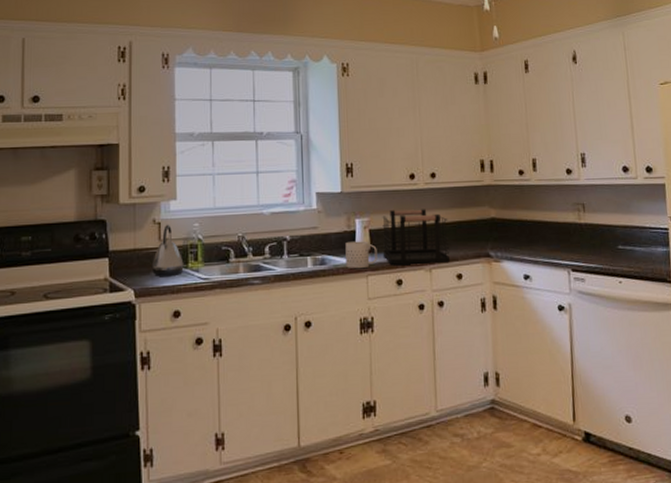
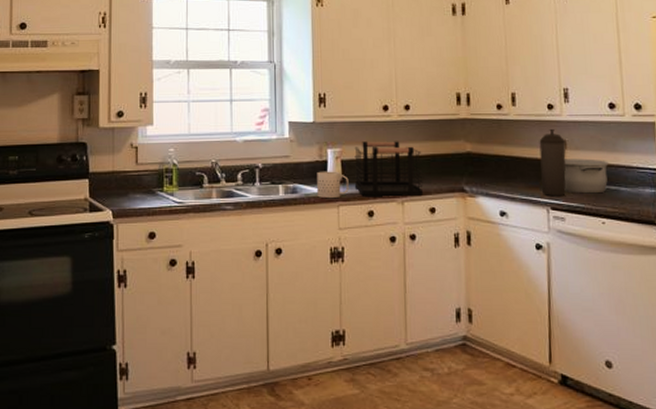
kettle: present [151,224,184,277] -> none [128,148,159,199]
canister: none [559,192,585,259] -> present [539,128,566,197]
cooking pot: none [582,220,624,255] -> present [564,158,609,194]

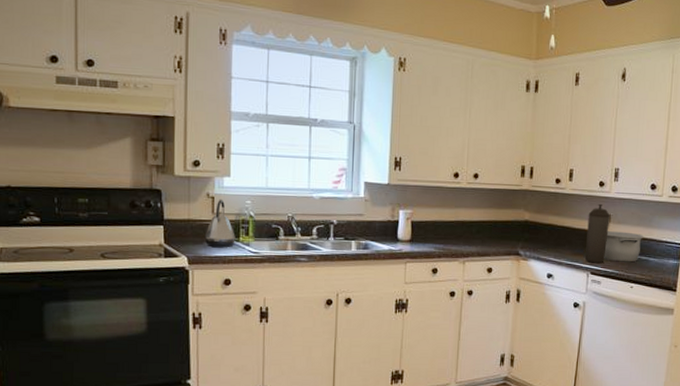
kettle: none [128,148,159,199] -> present [204,199,236,248]
mug: present [317,171,349,199] -> none [387,230,417,256]
dish rack: present [354,141,423,197] -> none [422,205,485,258]

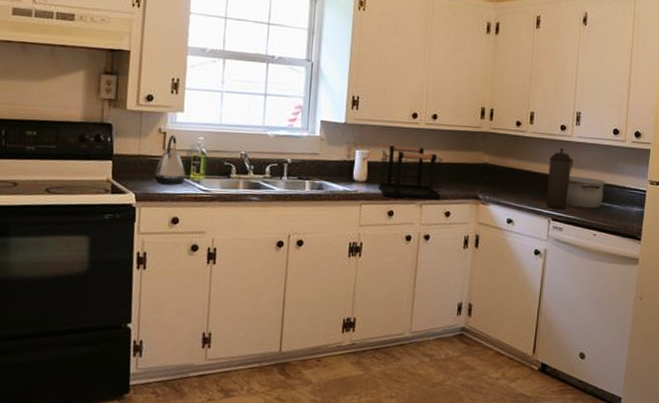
dish rack: none [422,205,485,258] -> present [378,145,444,201]

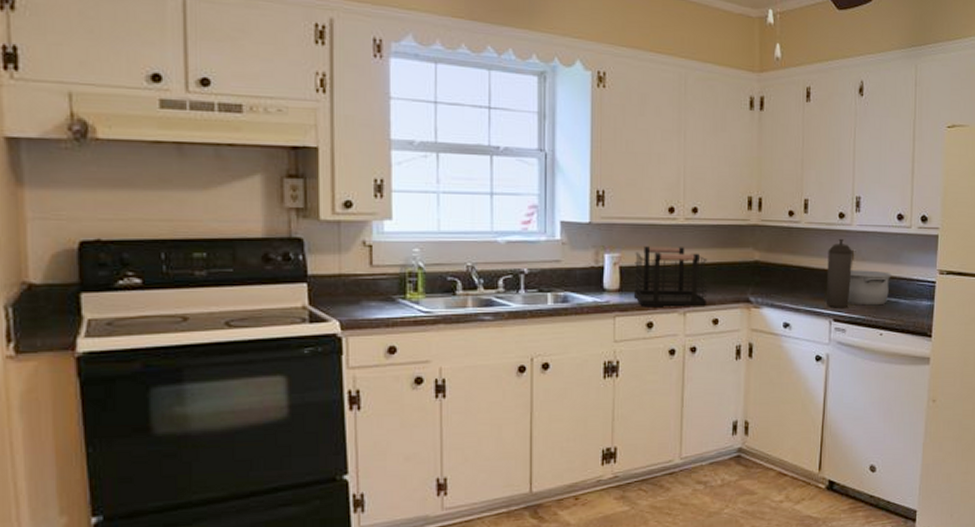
kettle: present [154,134,186,185] -> none [361,247,401,308]

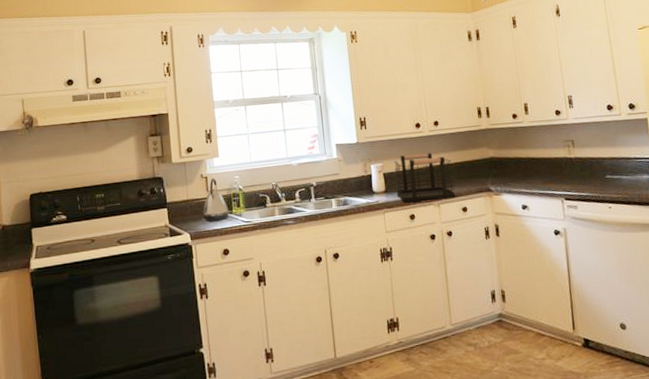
kettle: none [361,247,401,308] -> present [202,177,229,222]
canister: present [827,238,854,308] -> none [550,131,577,189]
cooking pot: present [848,270,892,306] -> none [573,154,611,185]

